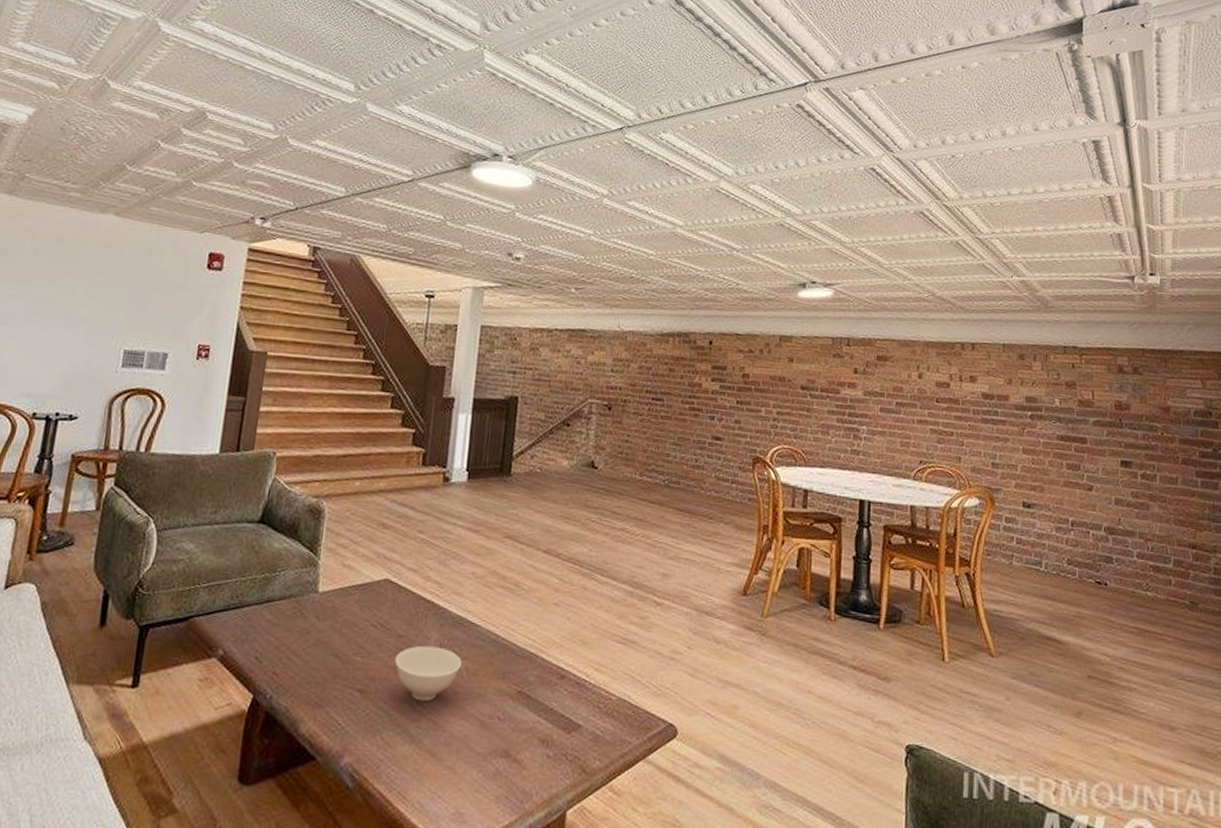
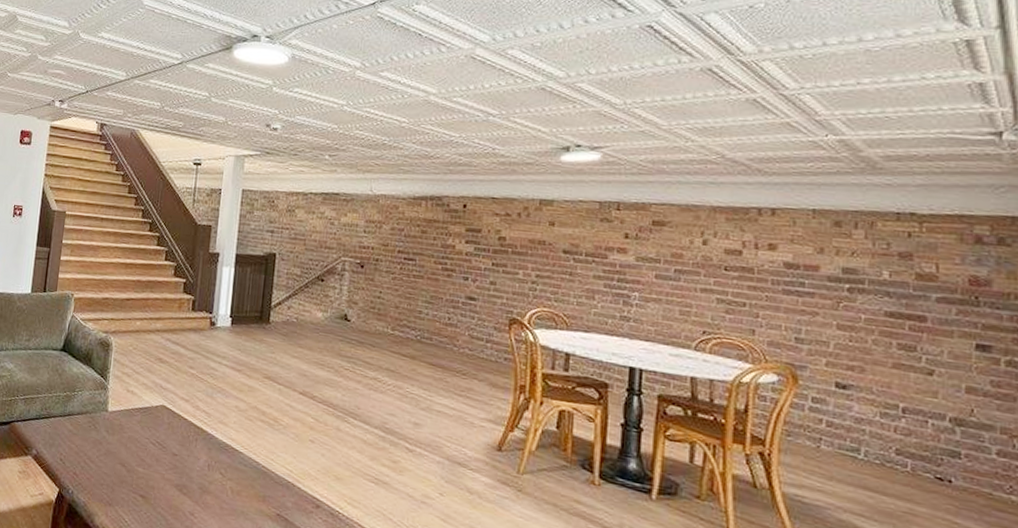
bowl: present [394,645,462,702] -> none [170,464,228,513]

